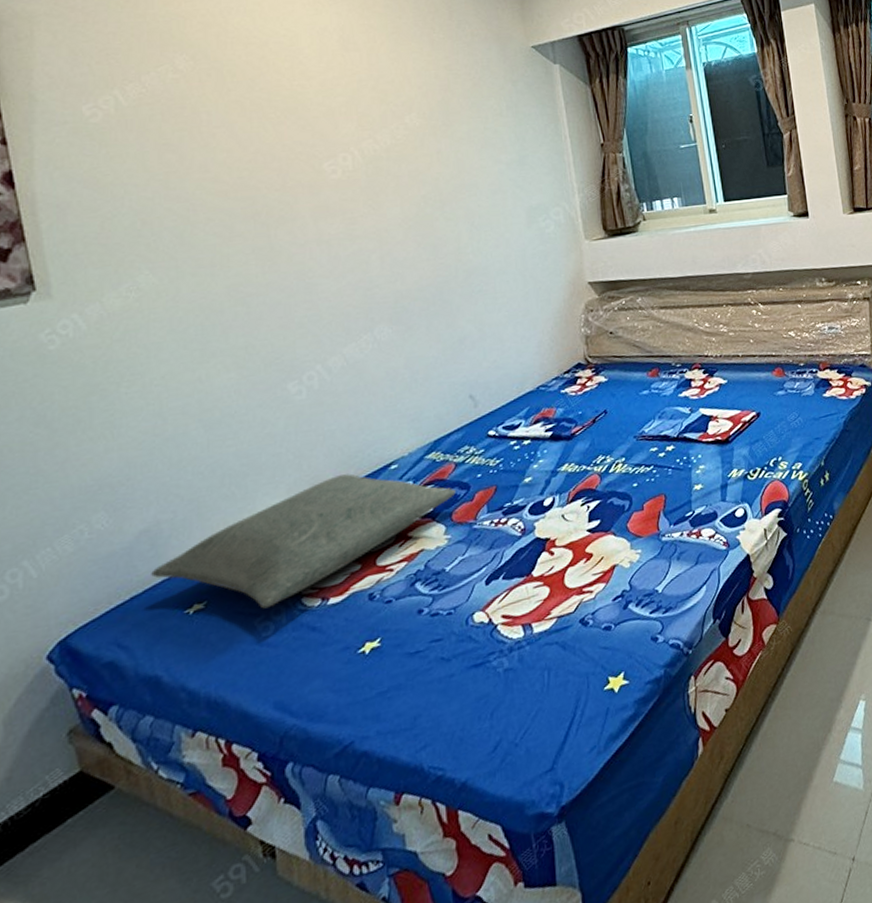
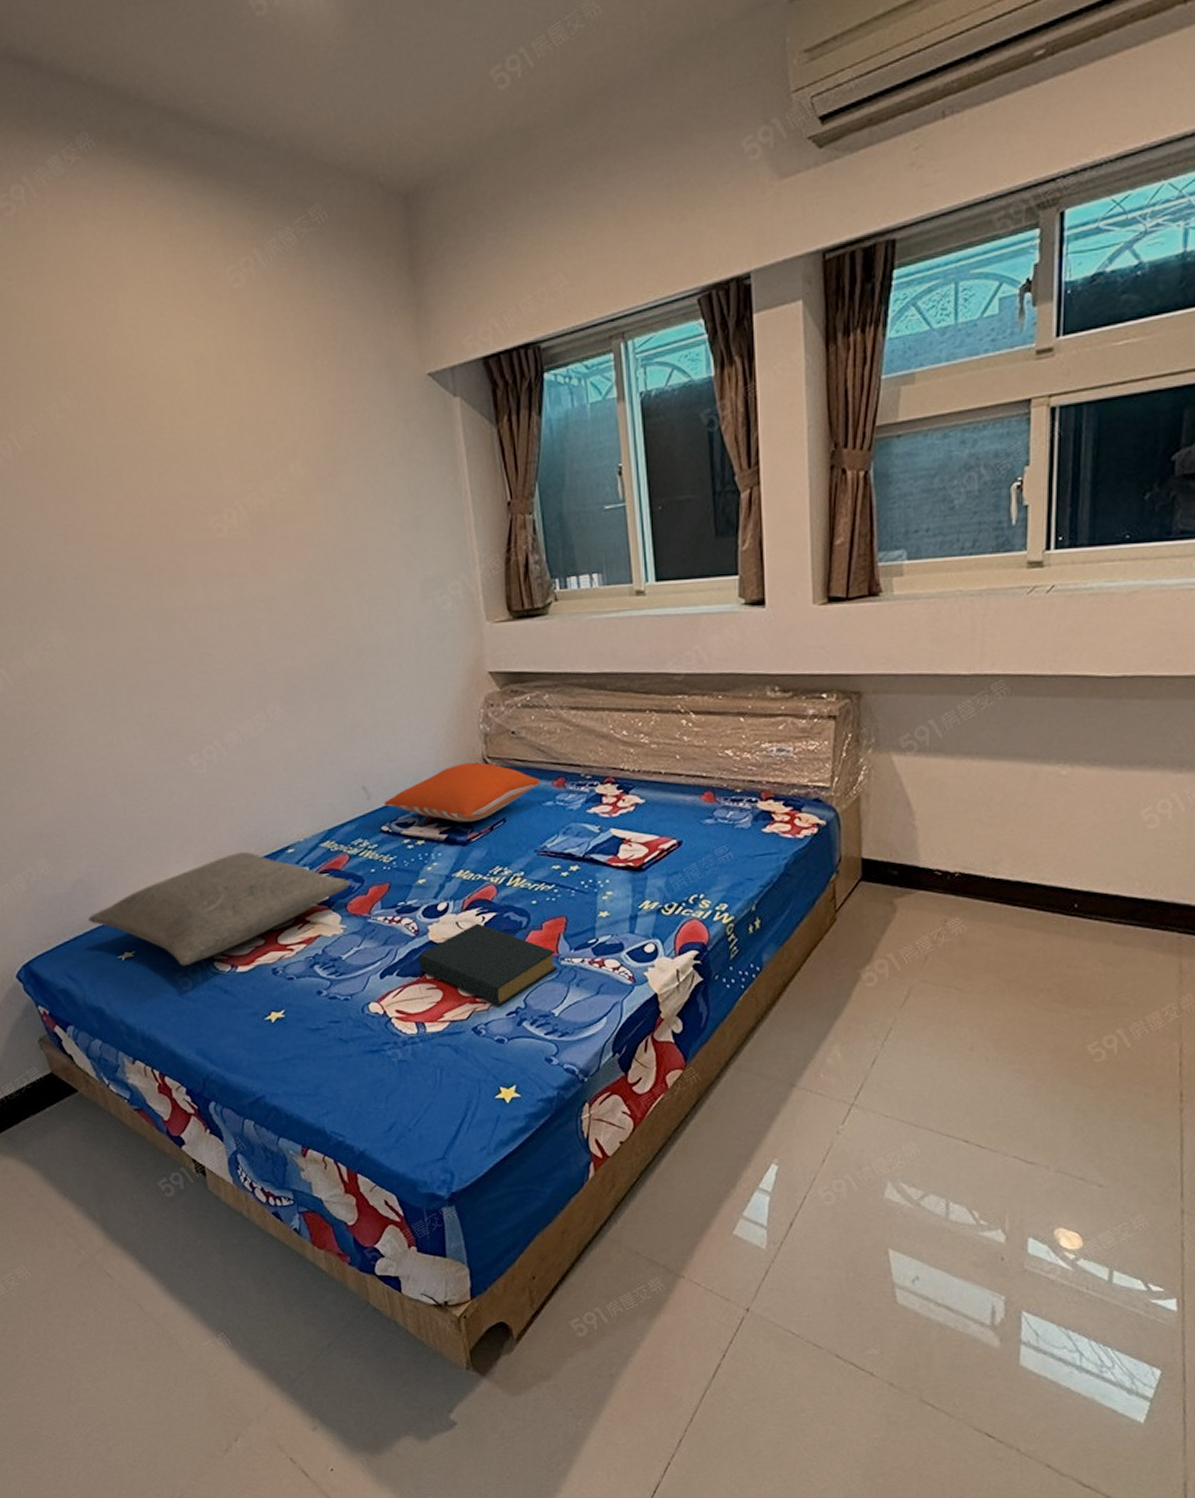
pillow: none [491,361,638,419] -> present [384,762,541,822]
hardback book: none [524,513,659,593] -> present [418,923,558,1006]

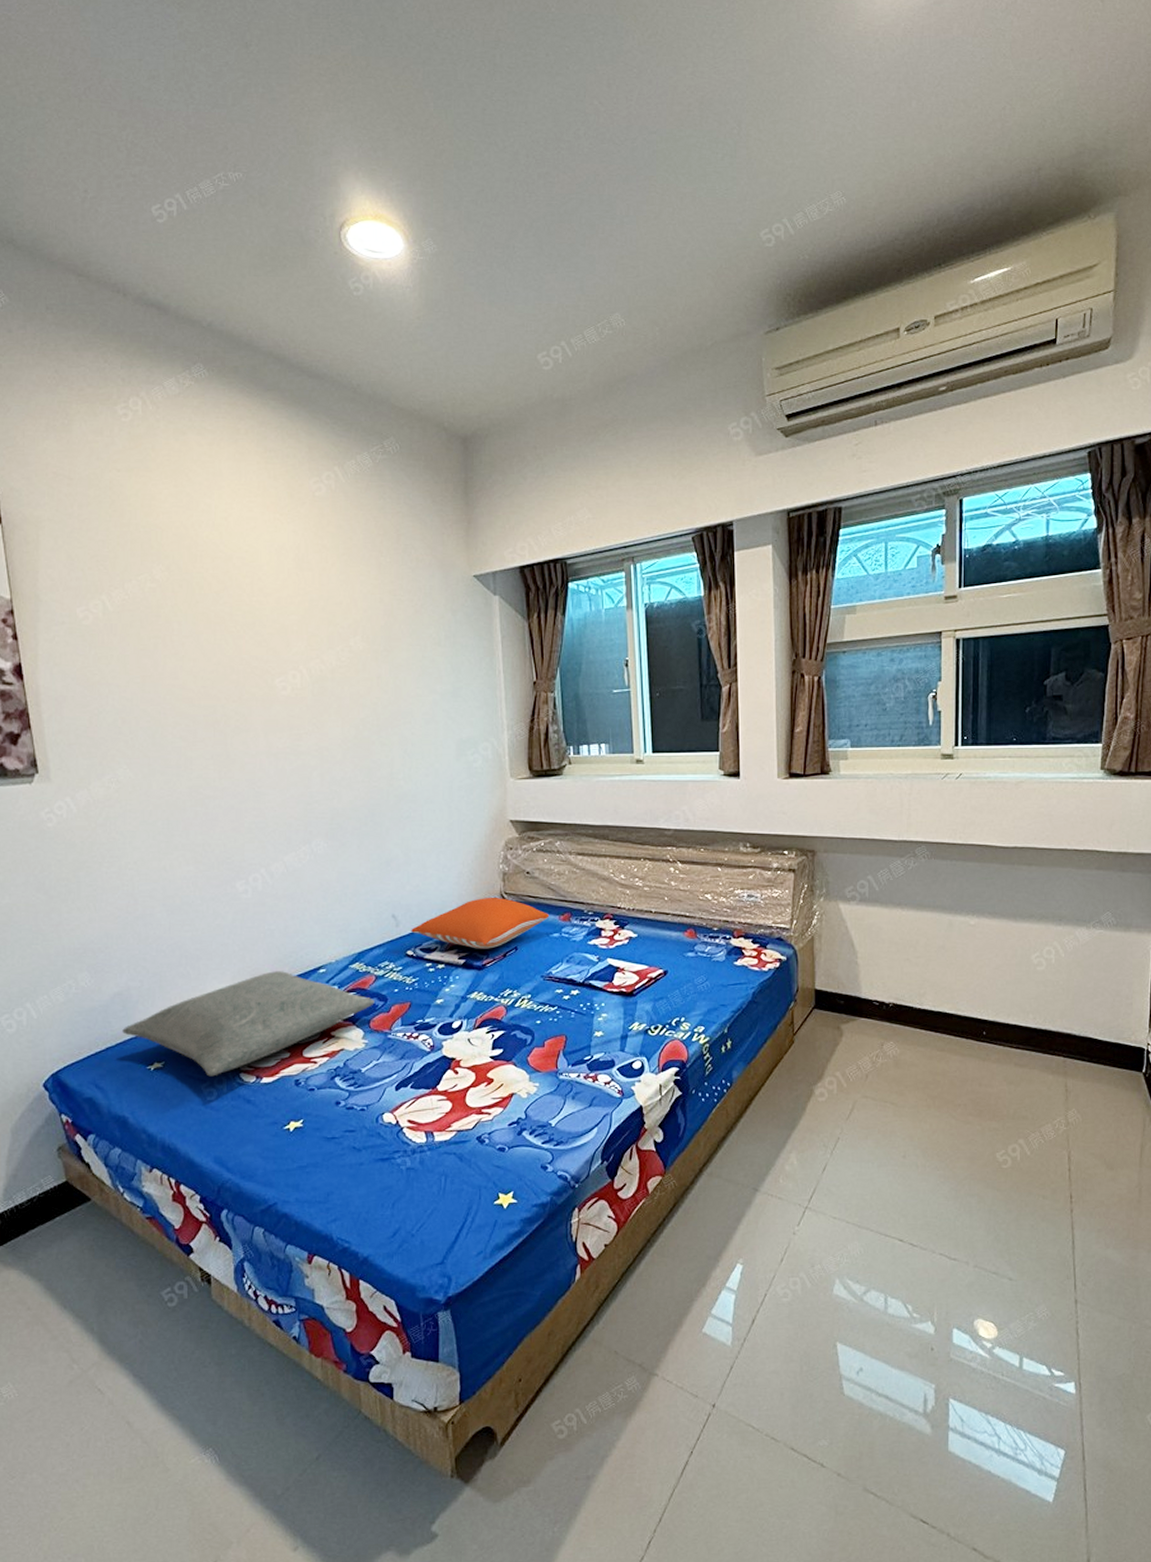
hardback book: present [418,923,558,1006] -> none [431,1040,556,1117]

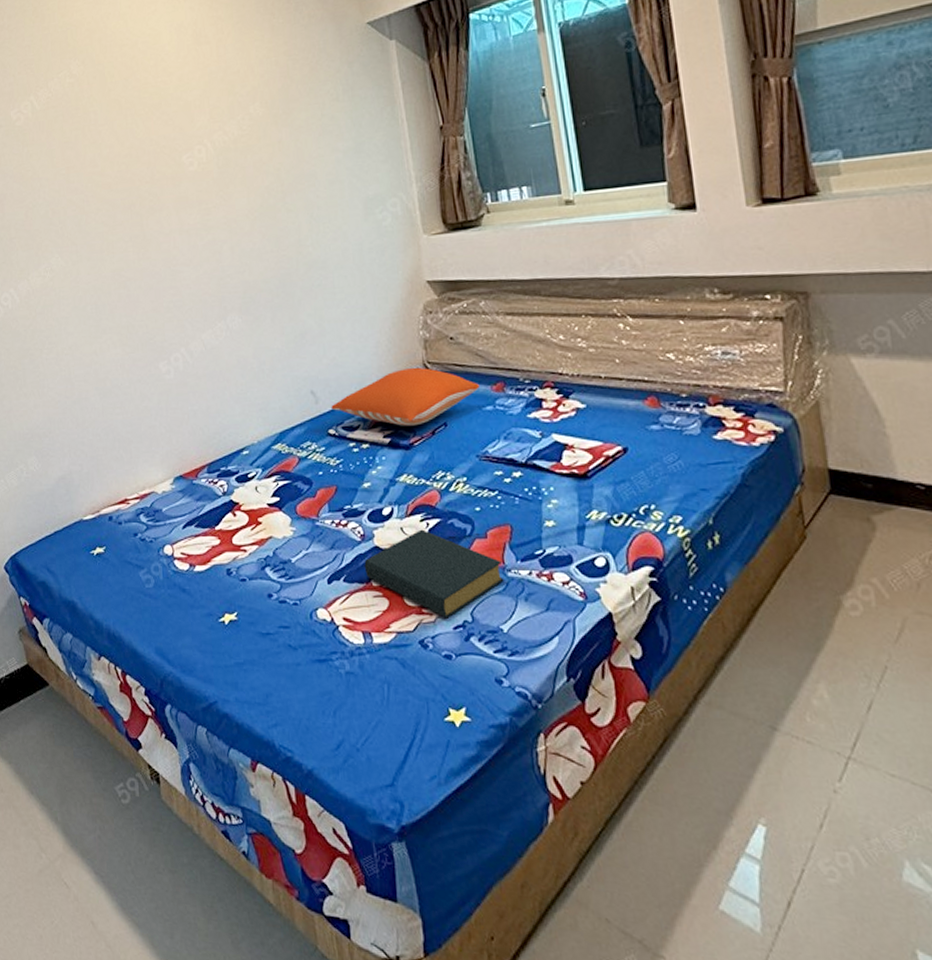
pillow: present [122,971,375,1077] -> none [67,453,300,563]
hardback book: none [431,1040,556,1117] -> present [364,529,504,619]

